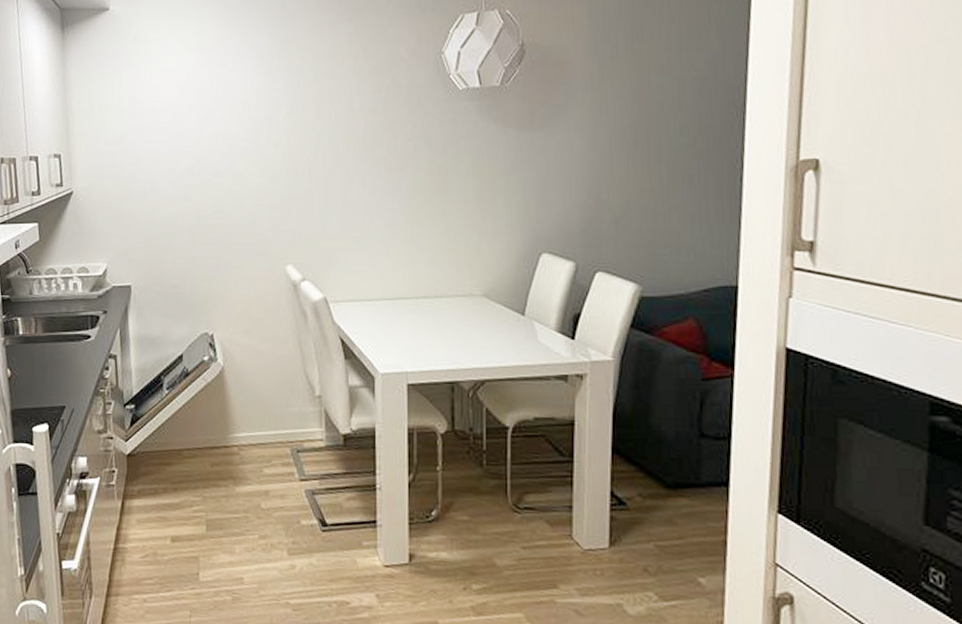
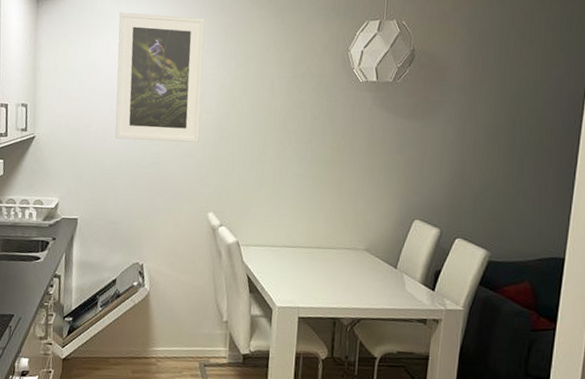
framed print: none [160,31,268,186] -> present [115,12,206,143]

